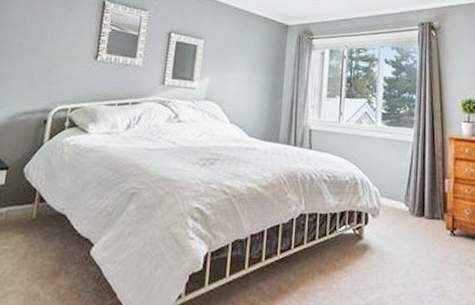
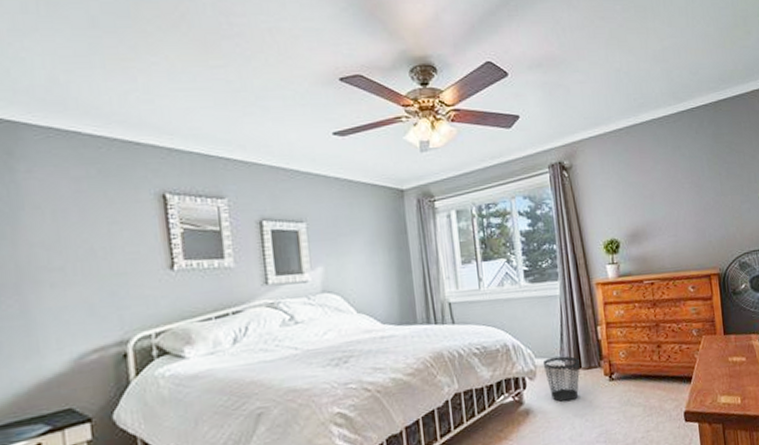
wastebasket: none [387,200,423,247] -> present [542,356,580,402]

